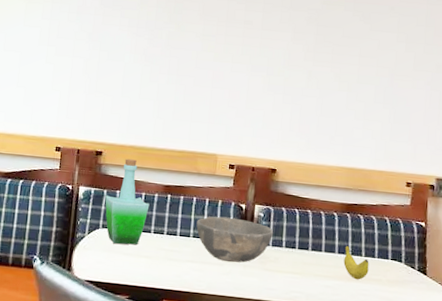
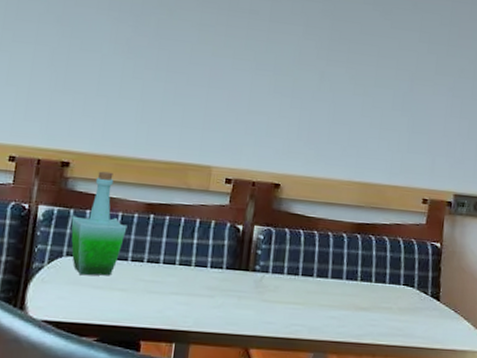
bowl: present [196,216,274,263] -> none [183,239,275,293]
banana: present [343,246,369,280] -> none [351,271,380,309]

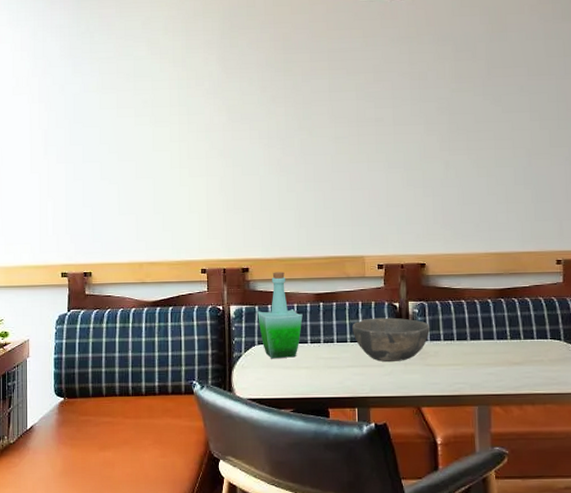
bowl: none [183,239,275,293] -> present [352,317,431,362]

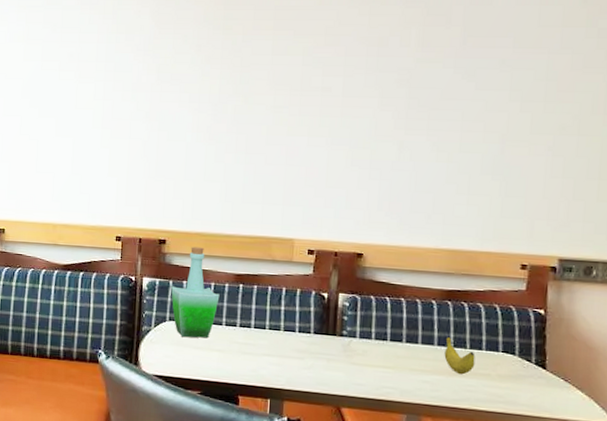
bowl: present [352,317,431,362] -> none [272,306,361,356]
banana: none [503,331,530,364] -> present [444,337,475,375]

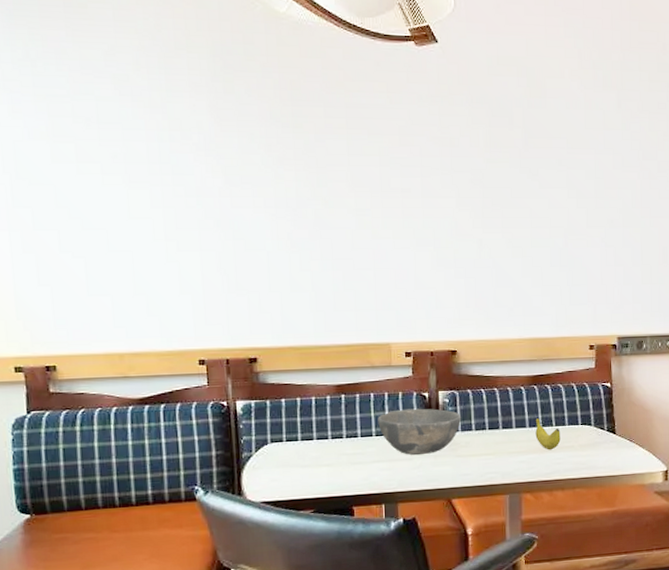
bottle: present [171,247,220,339] -> none [269,361,322,458]
bowl: none [272,306,361,356] -> present [378,408,462,455]

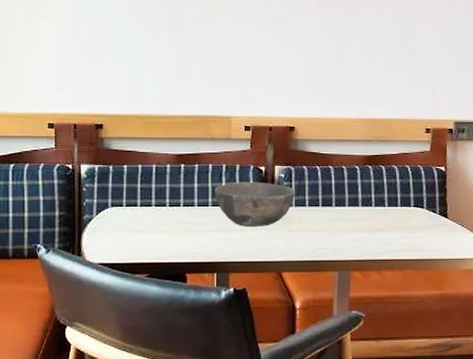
banana: present [535,418,561,450] -> none [367,198,393,230]

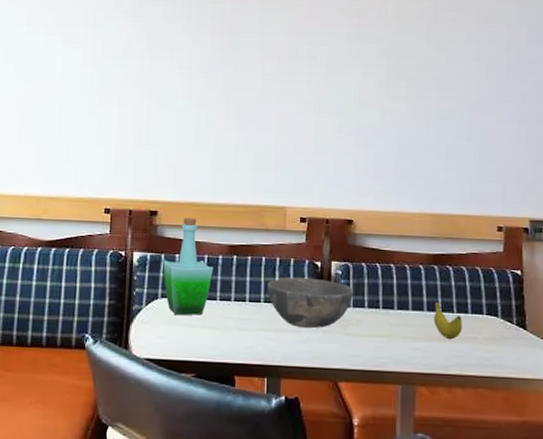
bottle: none [112,130,162,222] -> present [163,217,214,316]
banana: none [367,198,393,230] -> present [434,302,462,340]

